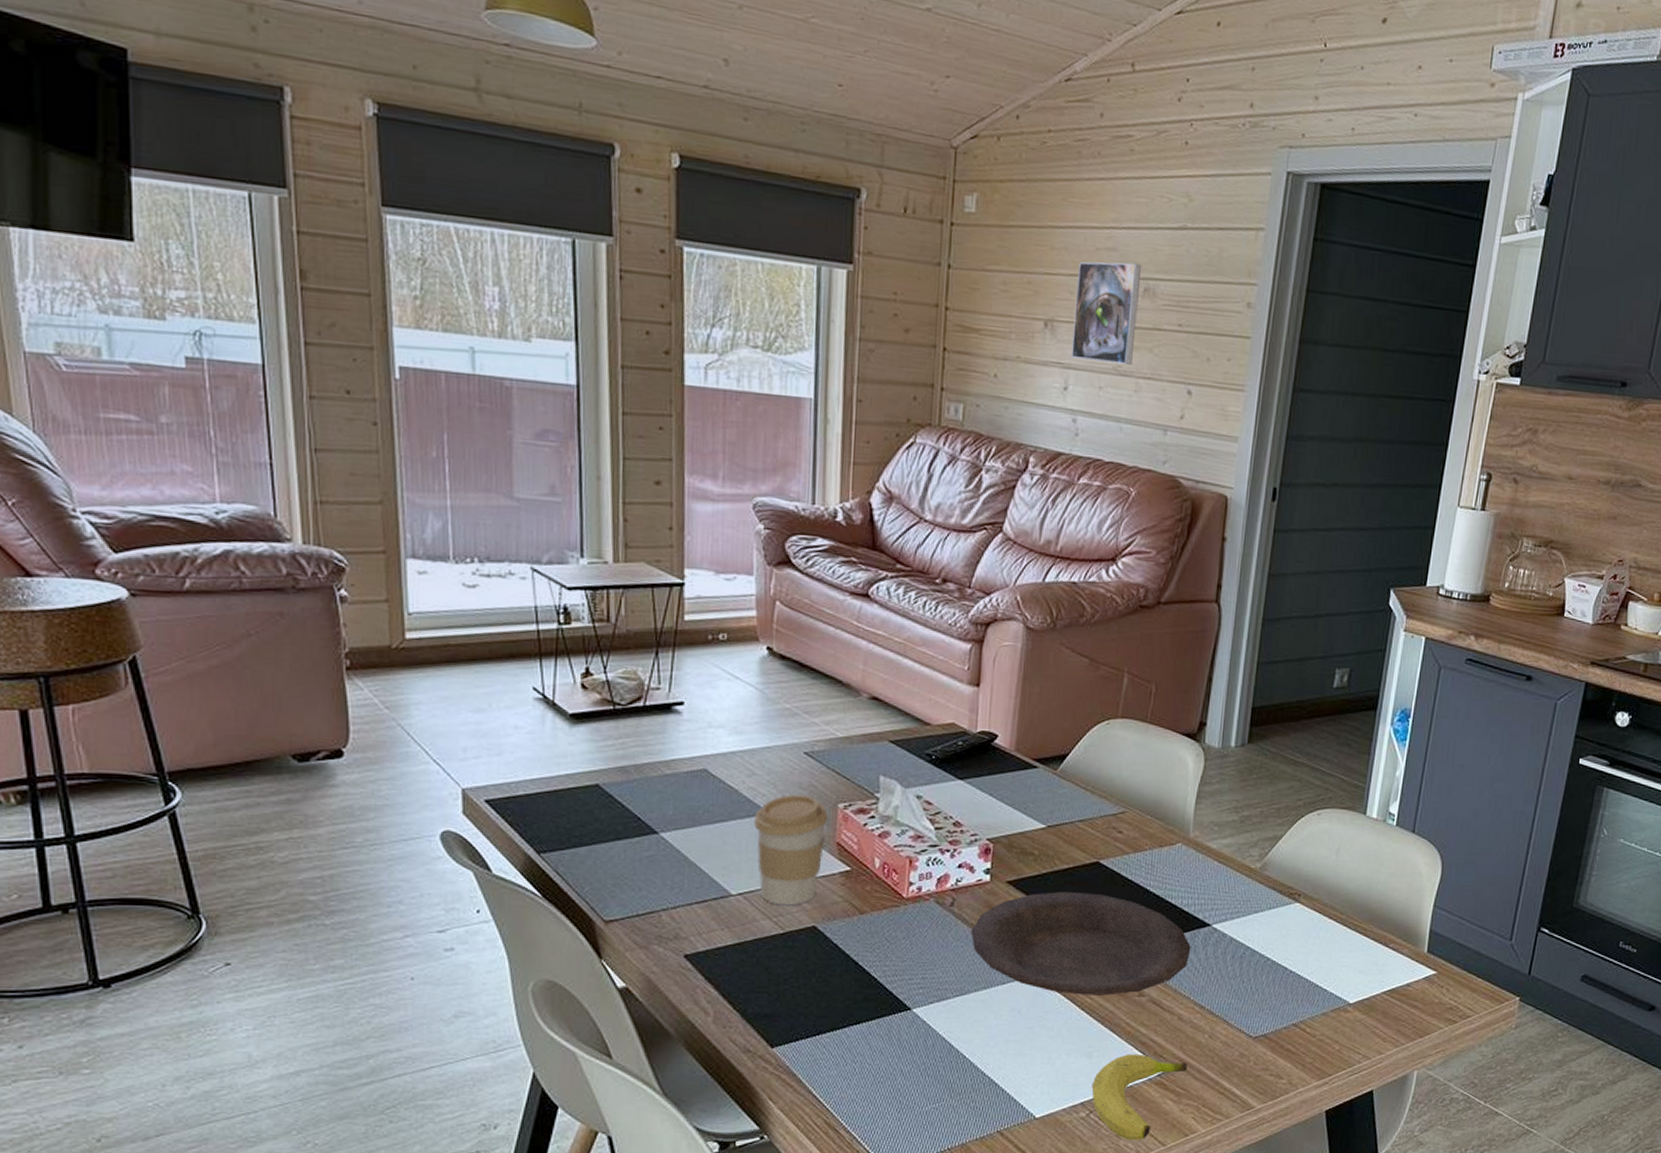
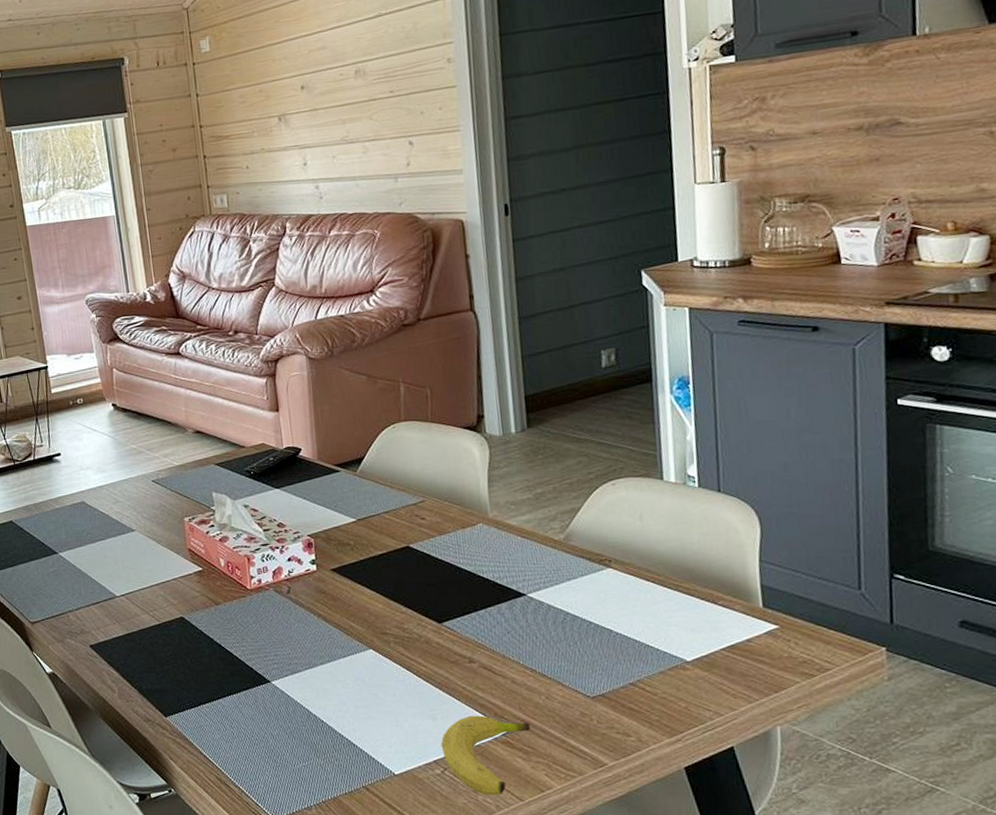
coffee cup: present [754,794,829,906] -> none [123,513,180,602]
plate: present [971,892,1191,996] -> none [308,573,511,664]
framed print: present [1072,261,1142,365] -> none [298,53,357,139]

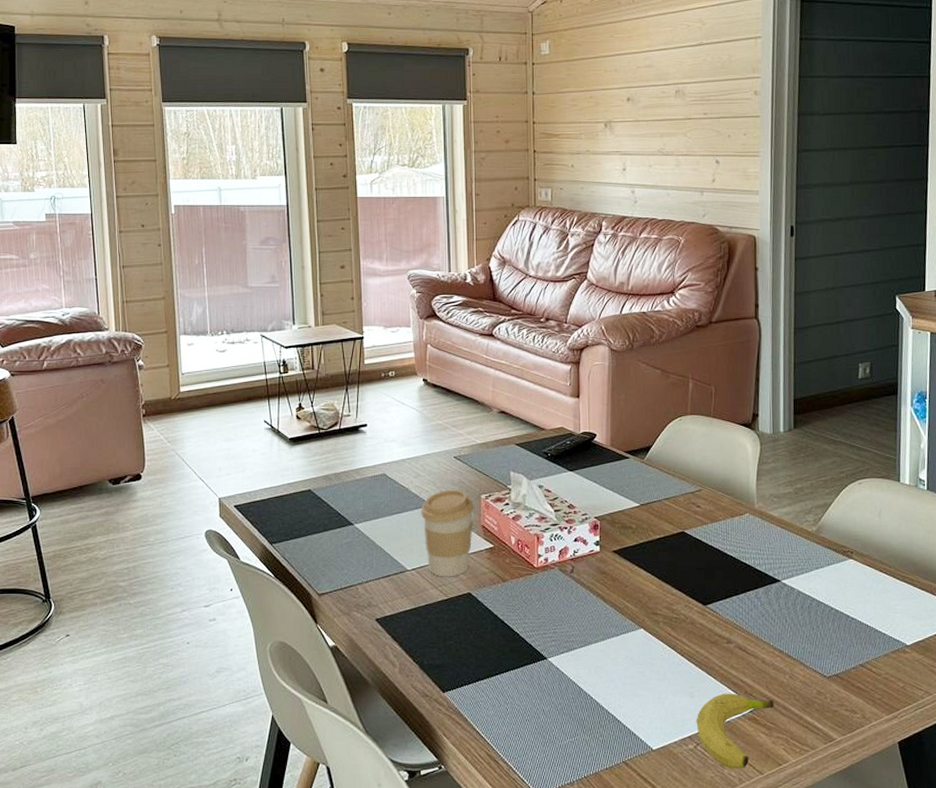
coffee cup: none [123,513,180,602] -> present [421,489,475,577]

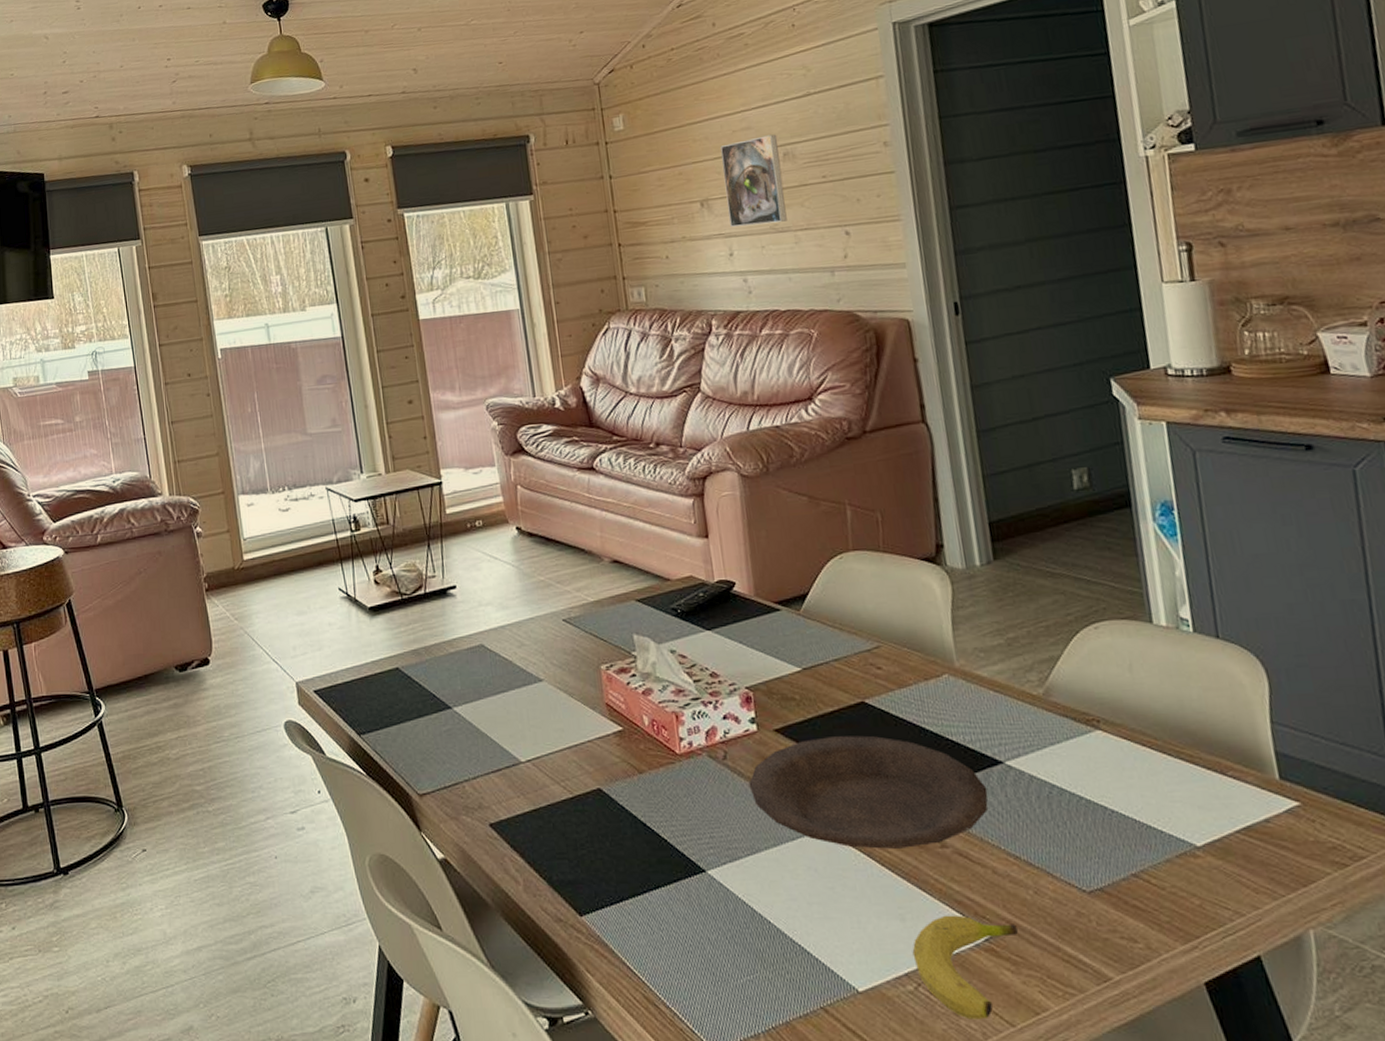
coffee cup: present [421,489,475,577] -> none [529,660,596,770]
plate: none [588,557,766,644] -> present [749,735,988,849]
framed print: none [625,74,673,147] -> present [720,134,787,227]

